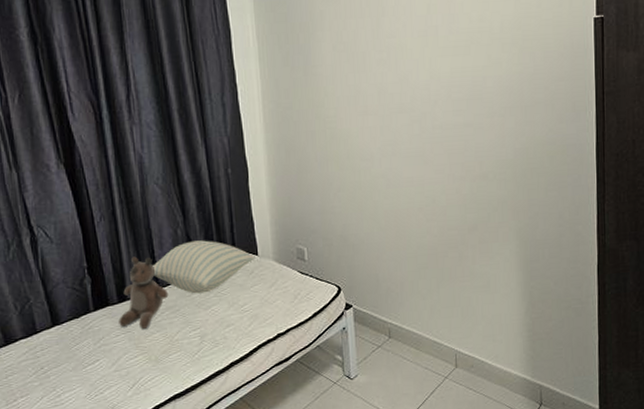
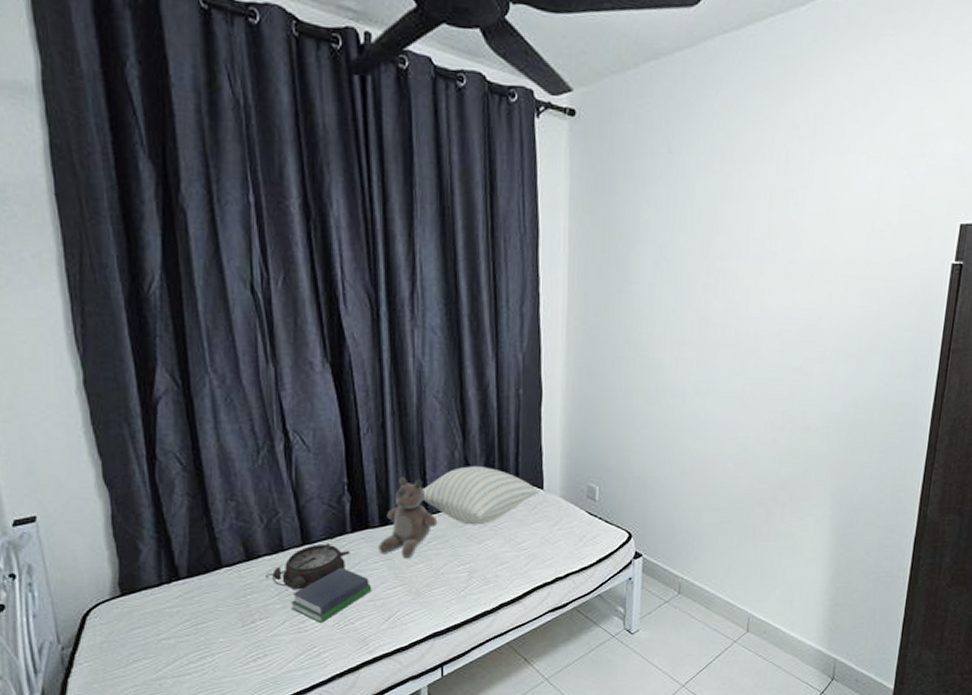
alarm clock: none [23,323,95,368] -> present [266,543,350,590]
book: none [46,343,117,396] -> present [290,567,372,623]

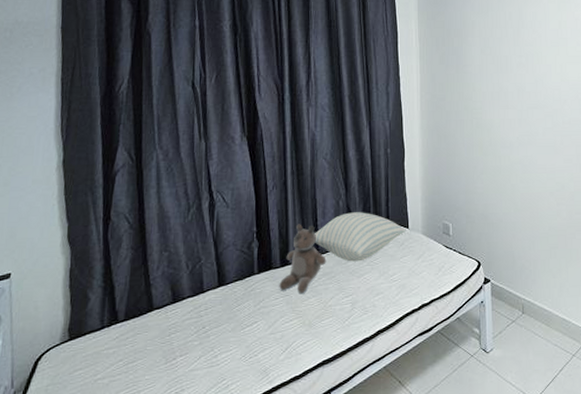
alarm clock: present [266,543,350,590] -> none [188,284,256,327]
book: present [290,567,372,623] -> none [206,304,273,357]

